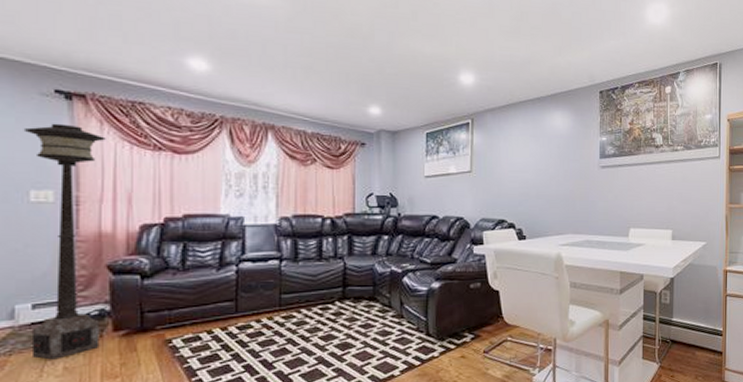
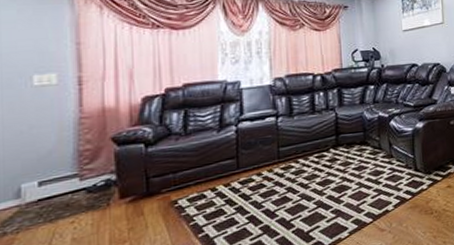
floor lamp: present [23,123,106,360] -> none [25,11,107,234]

